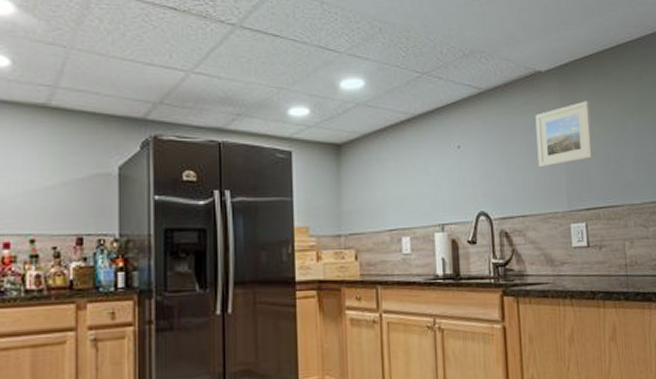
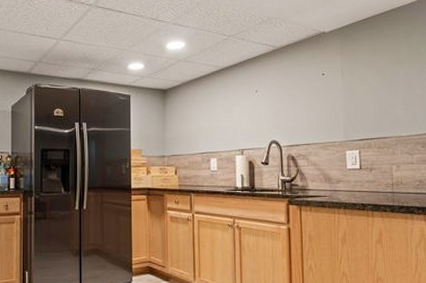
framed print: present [535,101,593,168] -> none [319,55,367,107]

